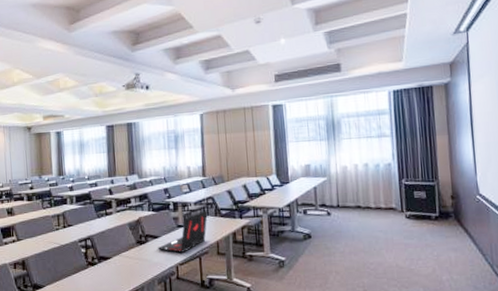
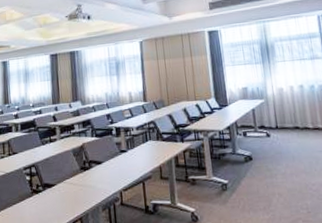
laptop: present [157,210,208,253] -> none [101,134,150,178]

